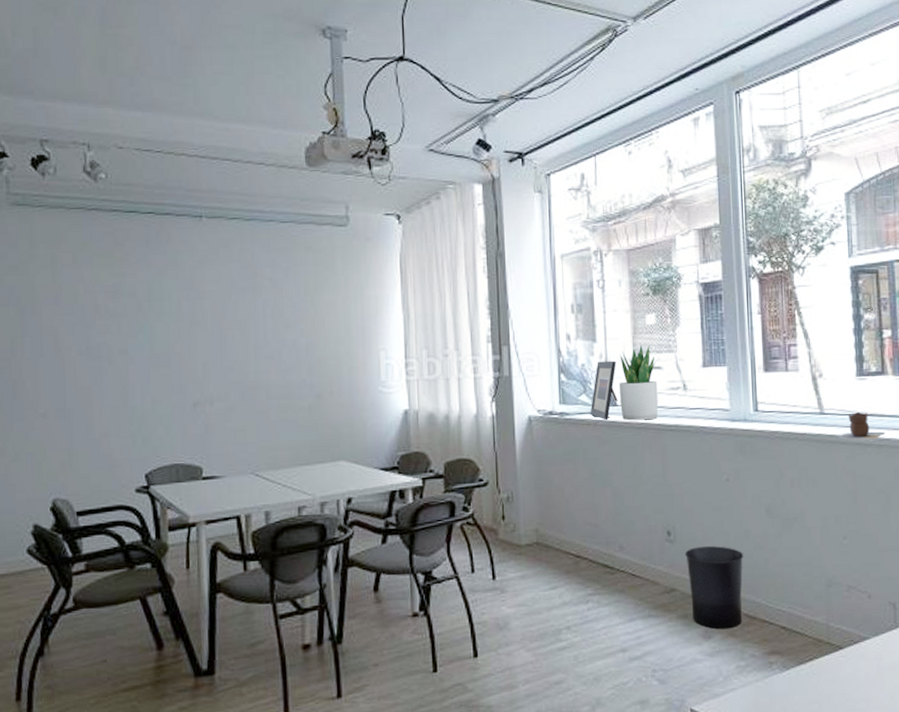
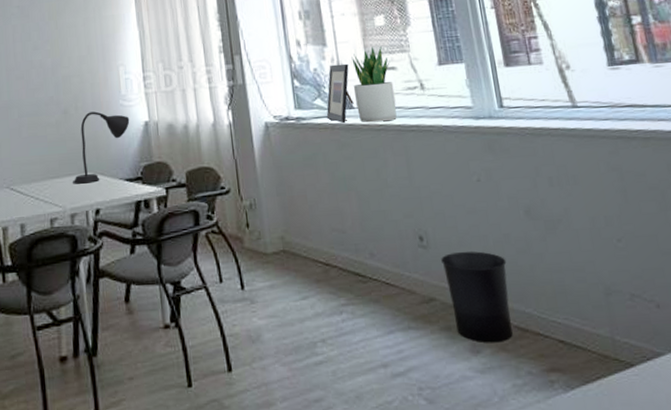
desk lamp: none [324,397,389,472] -> present [73,111,130,184]
vase: present [838,412,885,441] -> none [596,103,650,134]

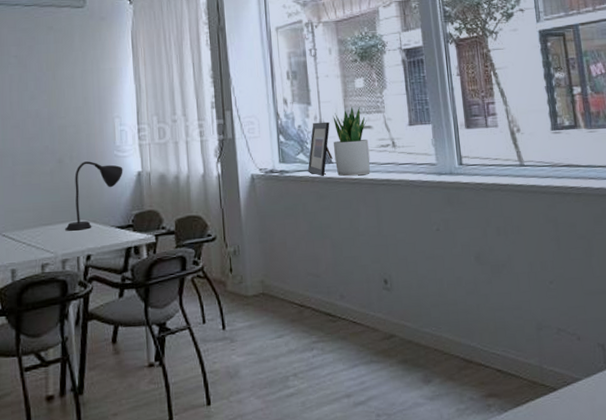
waste bin: present [441,251,513,343] -> none [402,293,459,373]

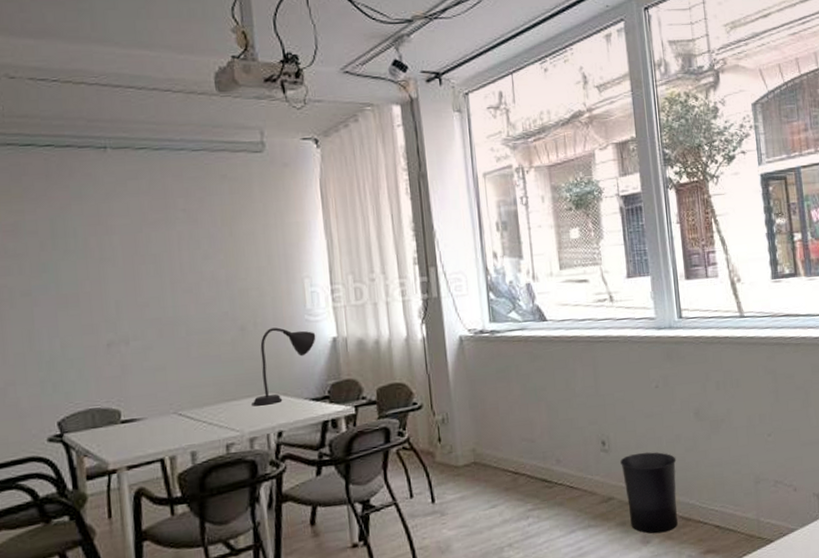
picture frame: present [307,121,333,177] -> none [520,276,547,336]
planter: present [333,106,371,177] -> none [546,259,587,335]
waste bin: none [402,293,459,373] -> present [620,452,678,534]

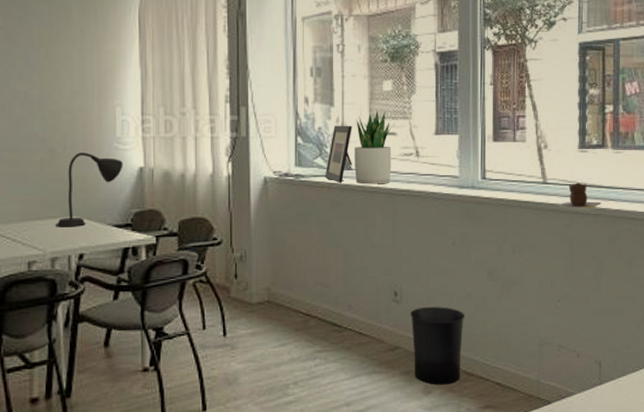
picture frame: none [520,276,547,336] -> present [325,125,352,184]
planter: none [546,259,587,335] -> present [355,110,392,185]
vase: none [758,313,801,341] -> present [558,183,602,210]

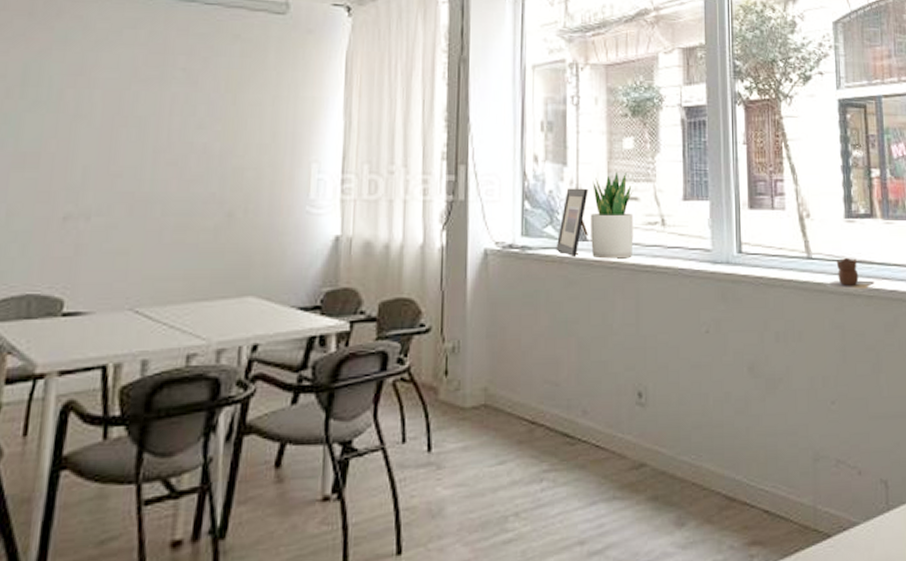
desk lamp: present [56,152,123,227] -> none [226,217,316,310]
waste bin: present [410,307,465,385] -> none [658,411,724,514]

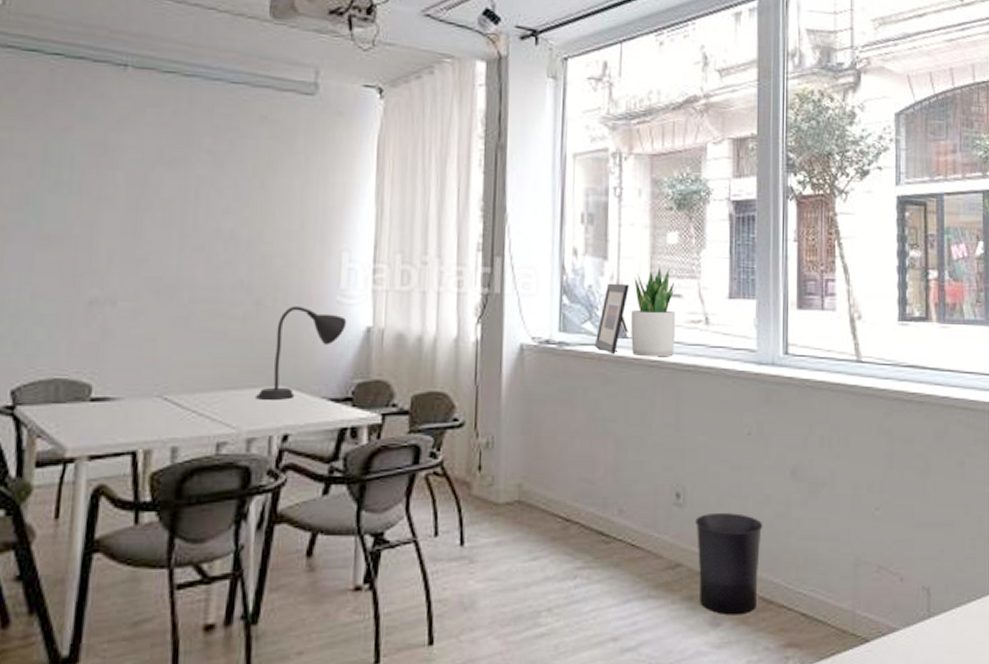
desk lamp: none [226,217,316,310] -> present [256,306,347,400]
waste bin: none [658,411,724,514] -> present [696,513,763,615]
vase: present [826,258,875,290] -> none [875,362,927,395]

